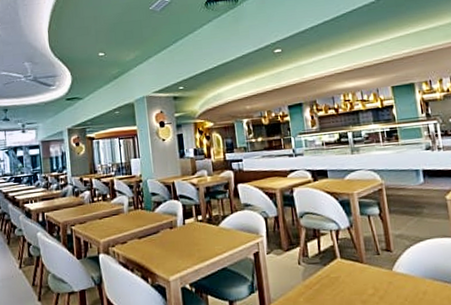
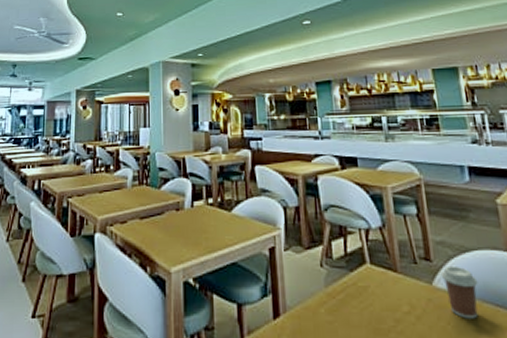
coffee cup: none [399,253,430,295] -> present [440,265,478,319]

